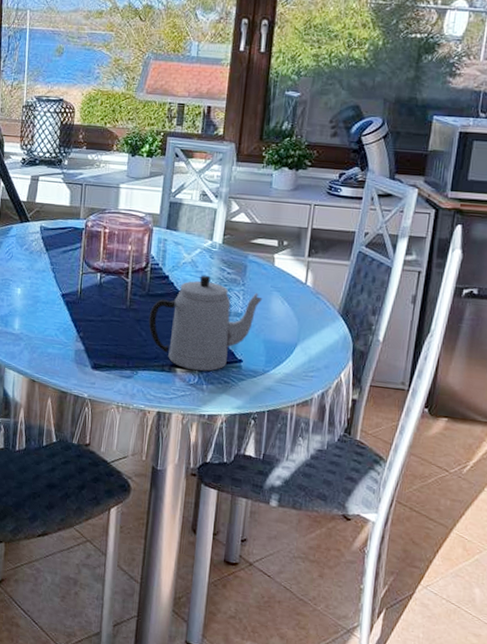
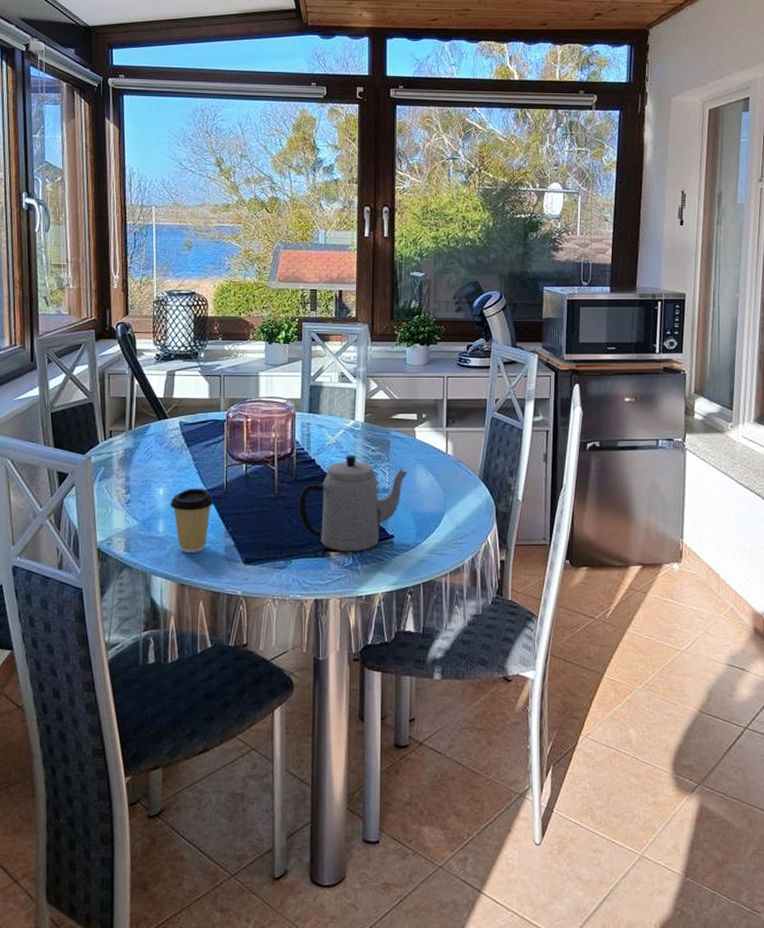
coffee cup: none [26,291,68,353] -> present [170,489,215,553]

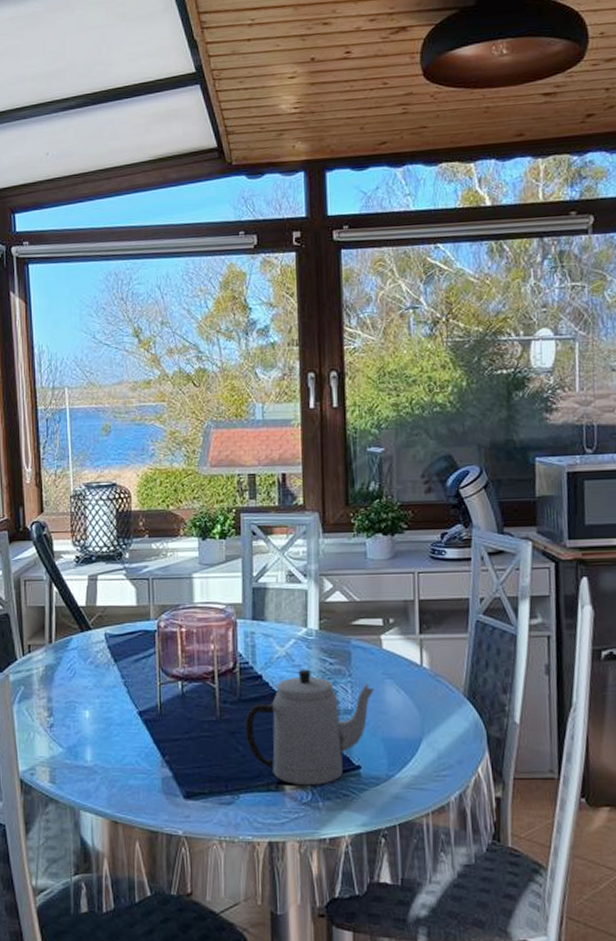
coffee cup: present [170,489,215,553] -> none [97,711,148,785]

